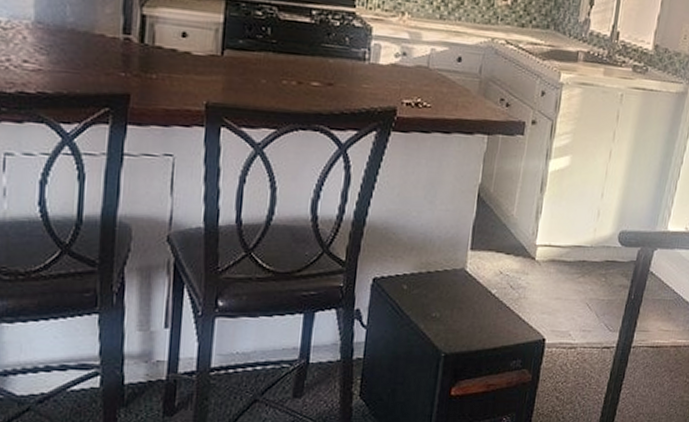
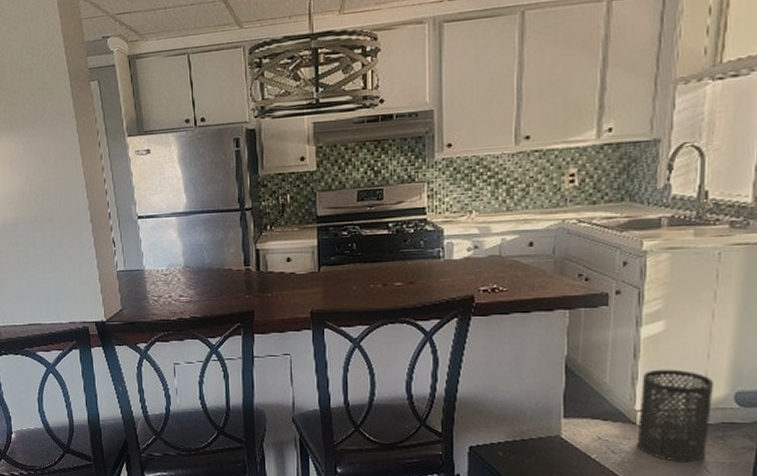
trash can: none [533,204,605,299] -> present [636,369,715,463]

